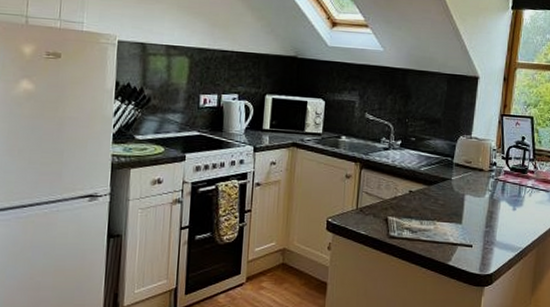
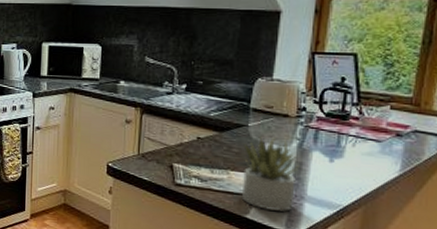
succulent plant: none [445,189,491,256] -> present [241,137,299,211]

